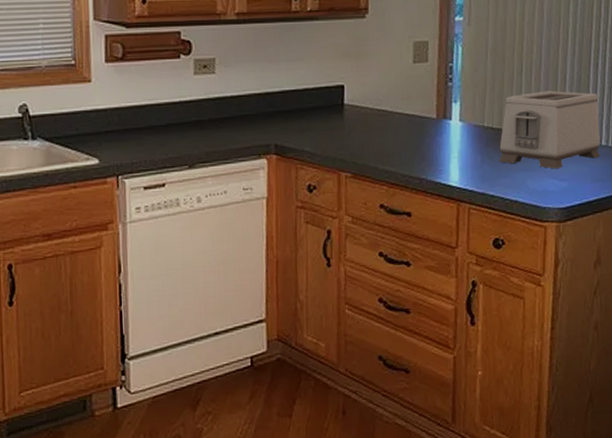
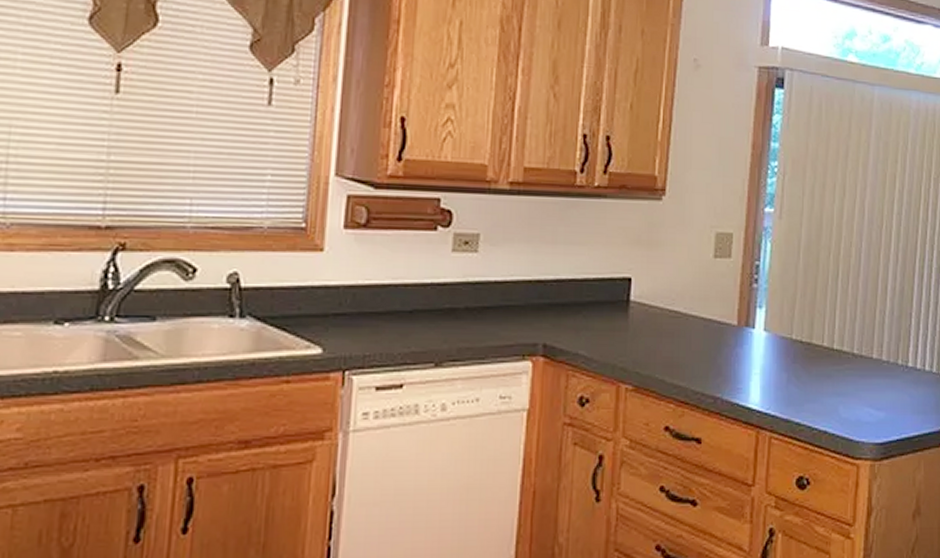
toaster: present [499,90,601,169] -> none [807,301,924,396]

